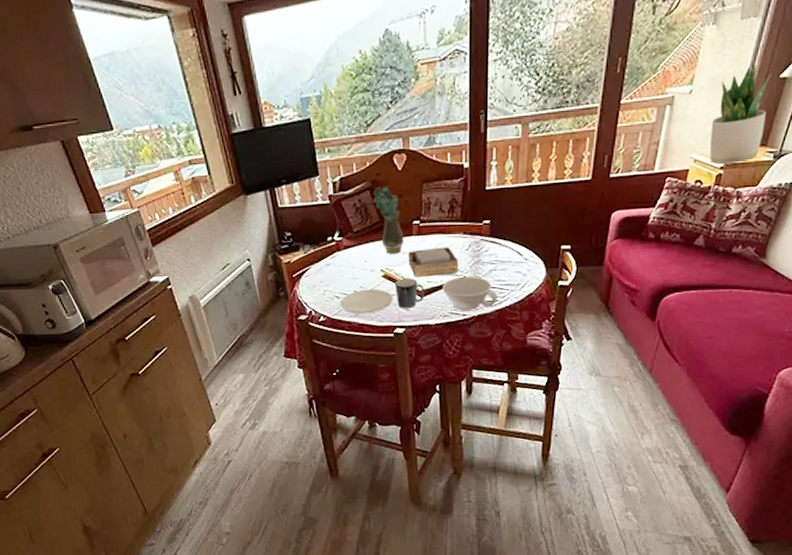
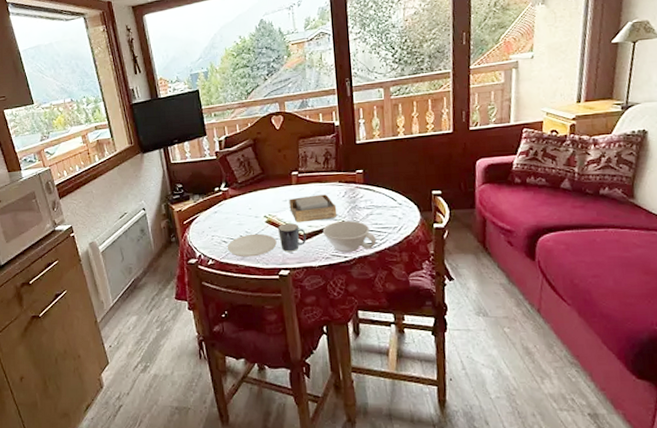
vase: present [373,186,404,255] -> none [255,142,285,202]
planter: present [709,66,771,164] -> none [556,34,607,116]

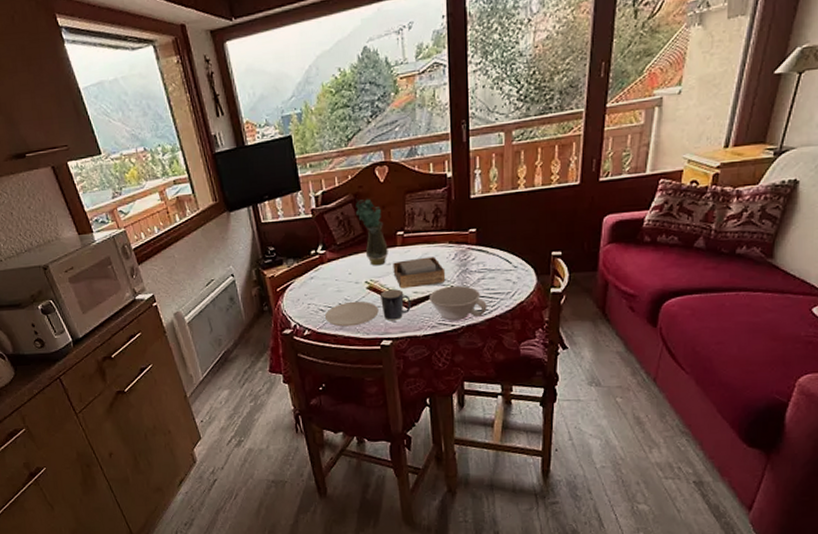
vase: none [255,142,285,202] -> present [356,198,388,266]

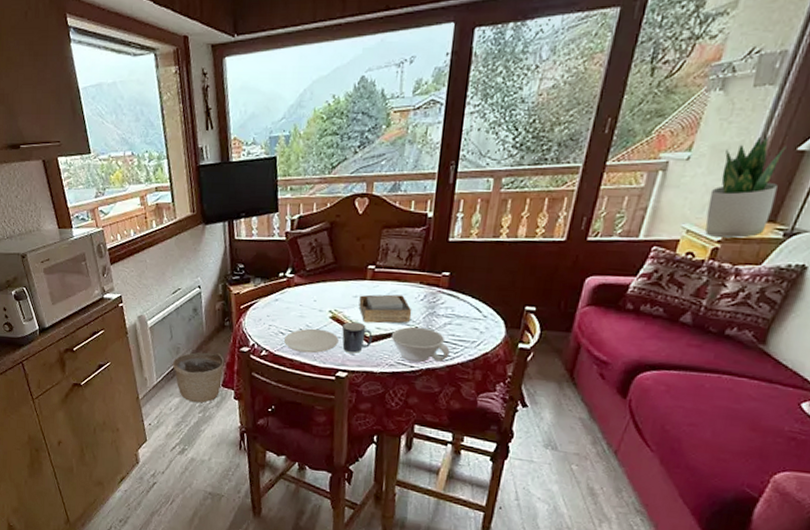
basket: none [215,339,269,393] -> present [172,352,225,403]
vase: present [356,198,388,266] -> none [330,227,357,297]
planter: none [703,63,764,164] -> present [705,136,786,238]

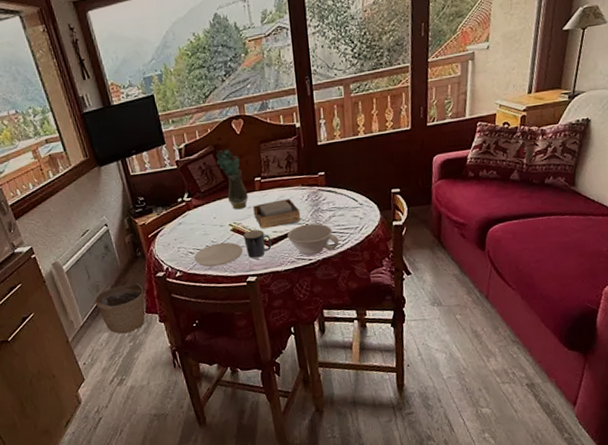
vase: none [330,227,357,297] -> present [216,148,248,210]
planter: present [705,136,786,238] -> none [510,22,557,107]

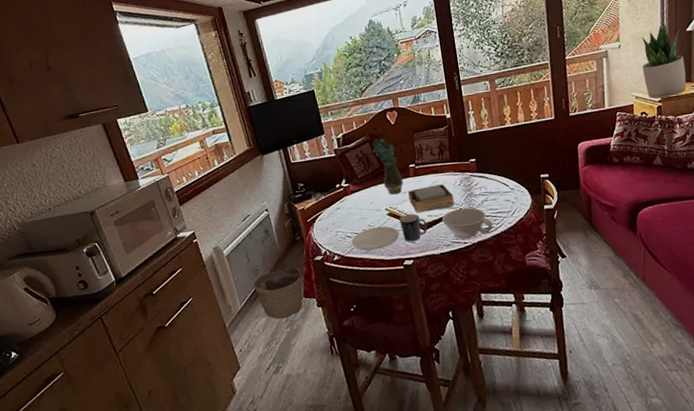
planter: none [510,22,557,107] -> present [642,24,687,99]

